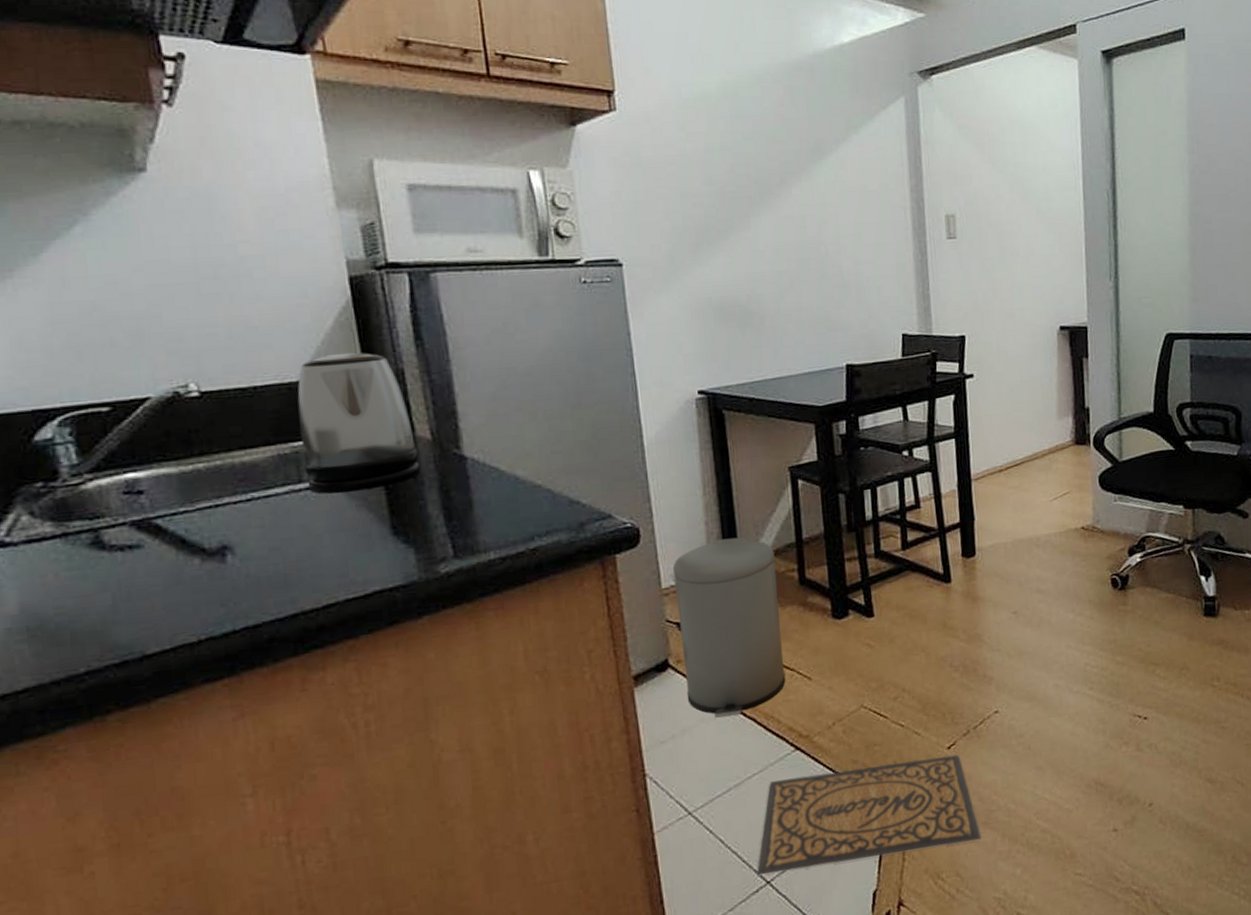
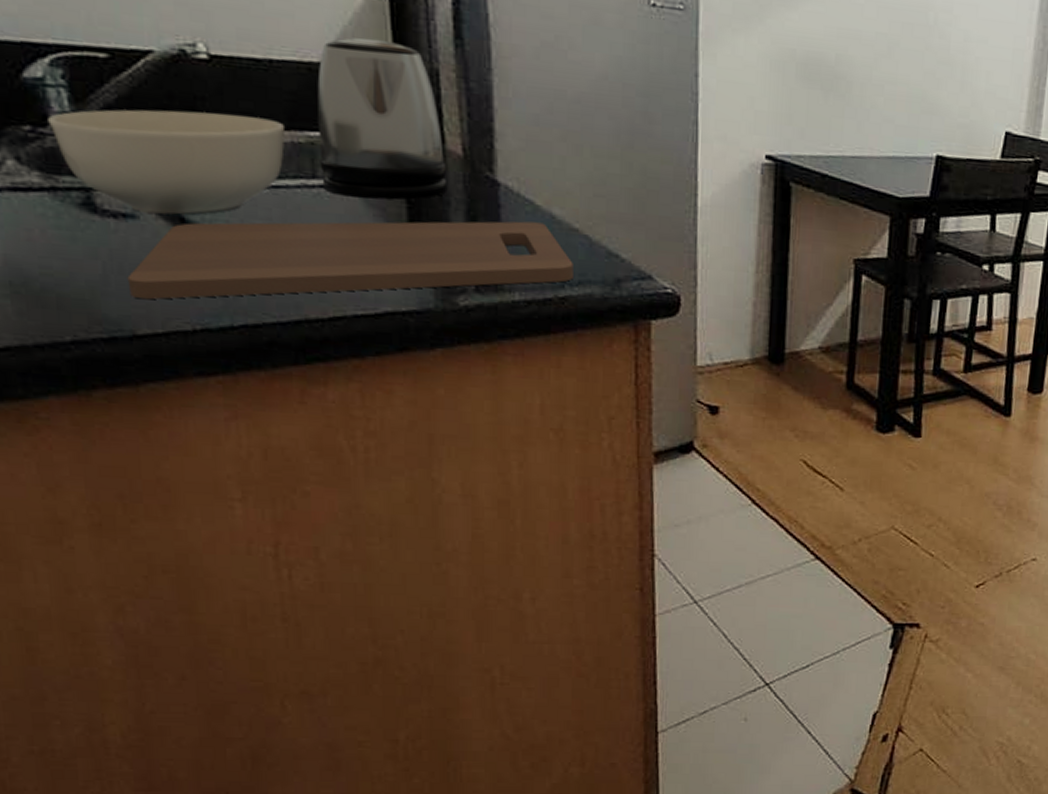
bowl: none [58,438,272,541] -> present [48,109,286,215]
cutting board: none [135,485,541,621] -> present [127,221,573,300]
pedal bin: present [673,536,786,719] -> none [708,324,824,514]
doormat: present [757,754,982,876] -> none [757,586,995,683]

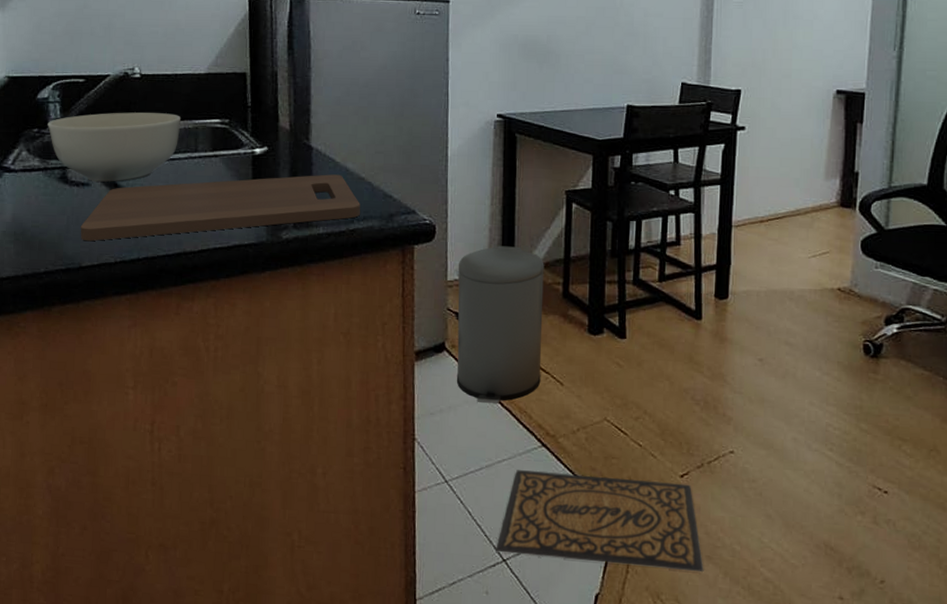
kettle: present [317,37,448,200] -> none [200,54,279,164]
pedal bin: none [708,324,824,514] -> present [456,245,545,405]
doormat: none [757,586,995,683] -> present [496,470,704,571]

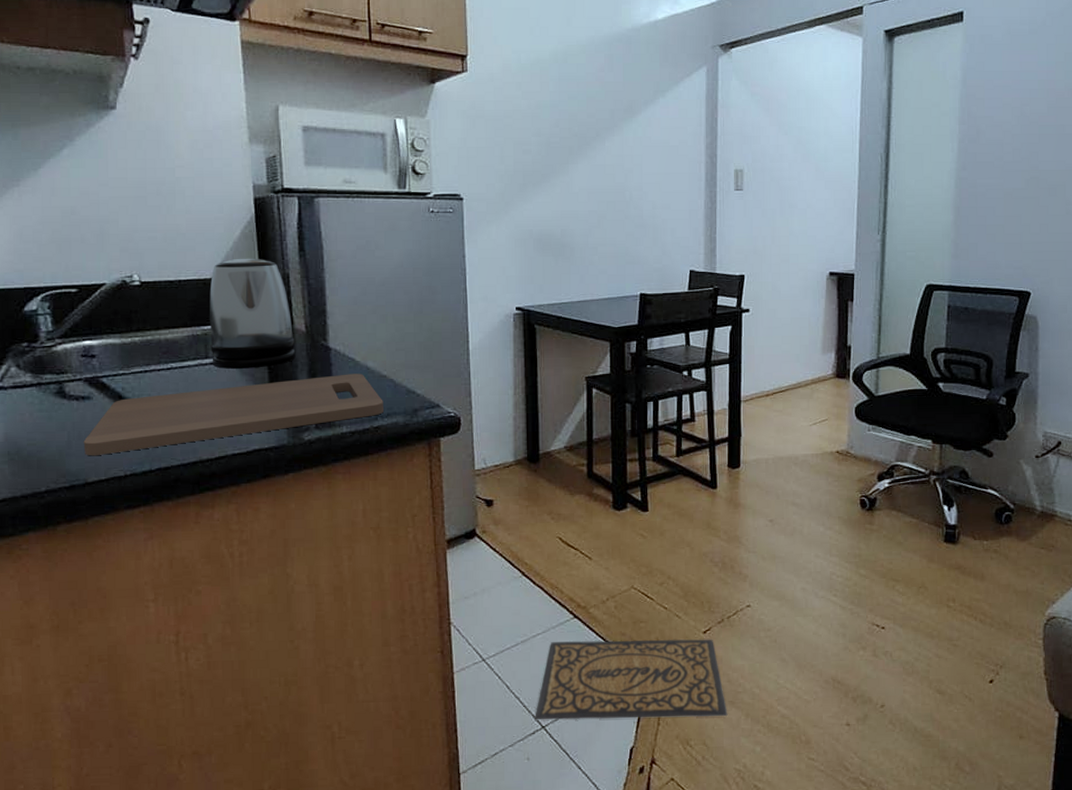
bowl: present [47,112,182,182] -> none [38,321,189,394]
kettle: none [200,54,279,164] -> present [209,258,296,369]
pedal bin: present [456,245,545,405] -> none [485,432,570,584]

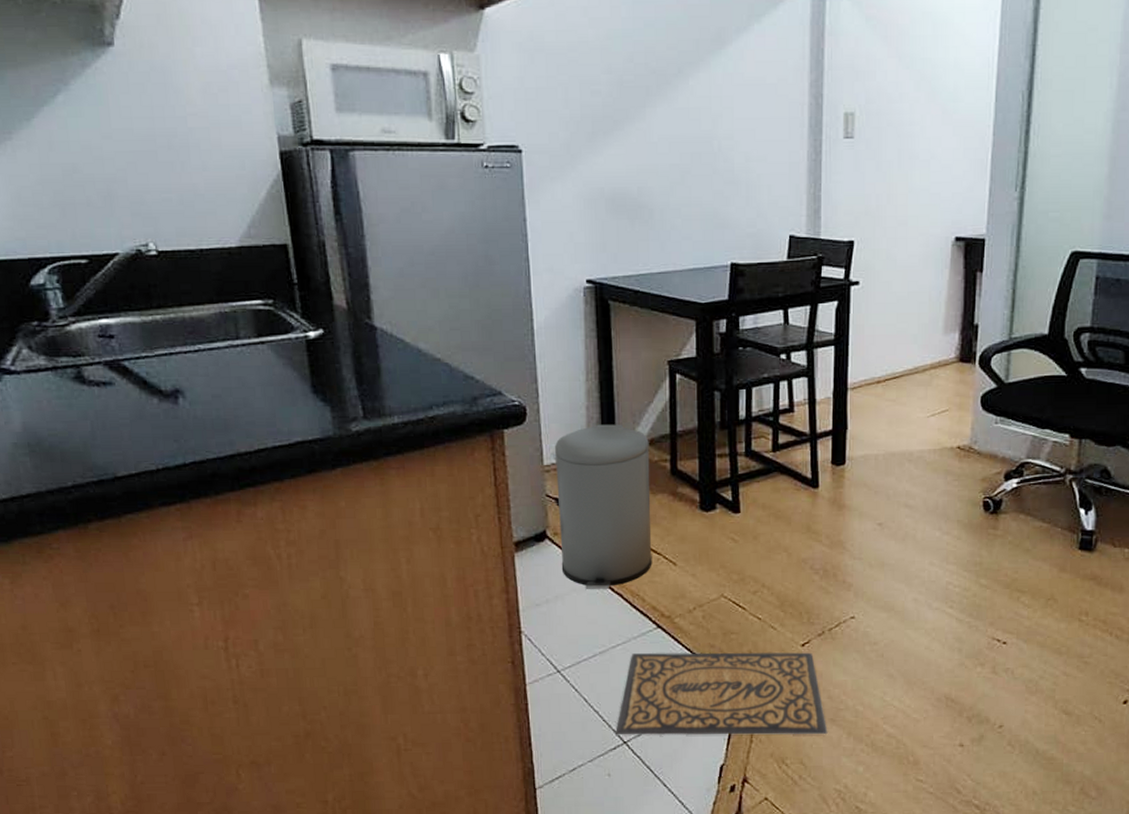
cutting board: present [83,373,384,456] -> none [108,356,439,448]
kettle: present [209,258,296,369] -> none [236,223,337,351]
pedal bin: none [485,432,570,584] -> present [555,424,652,590]

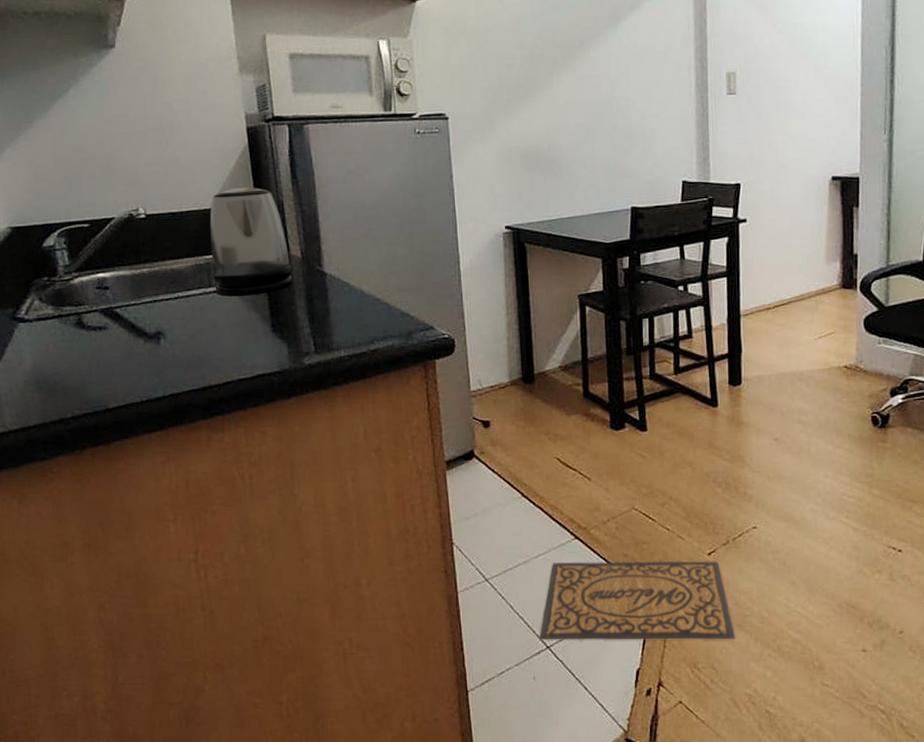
kettle: none [236,223,337,351] -> present [209,187,293,297]
pedal bin: present [555,424,652,590] -> none [480,352,569,504]

